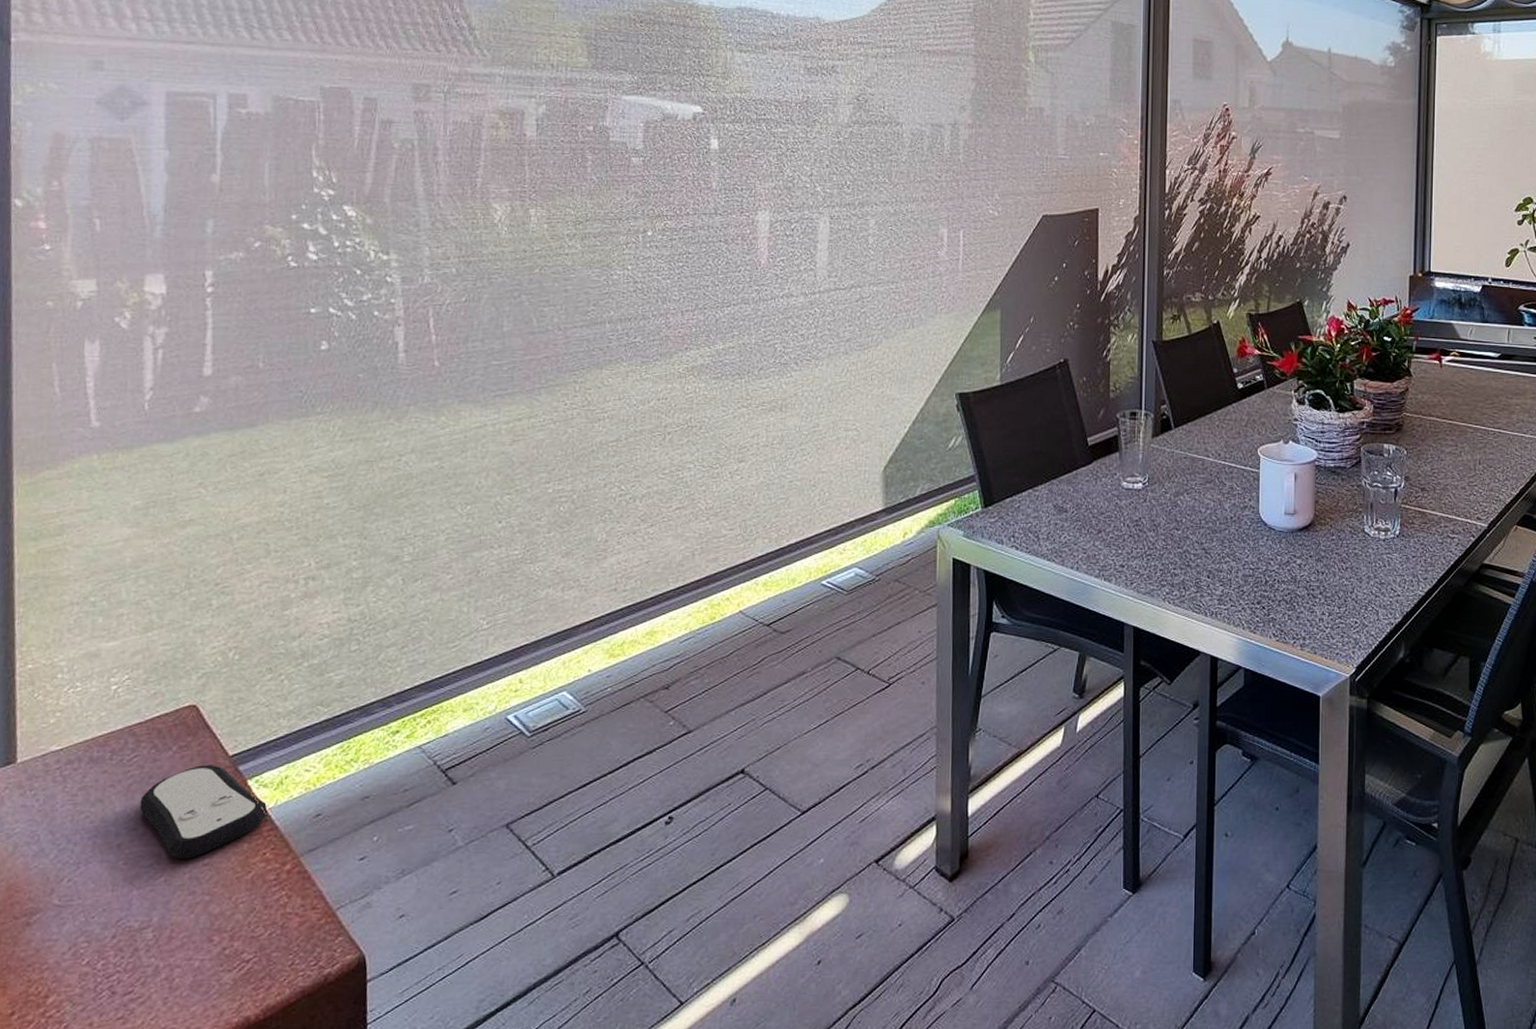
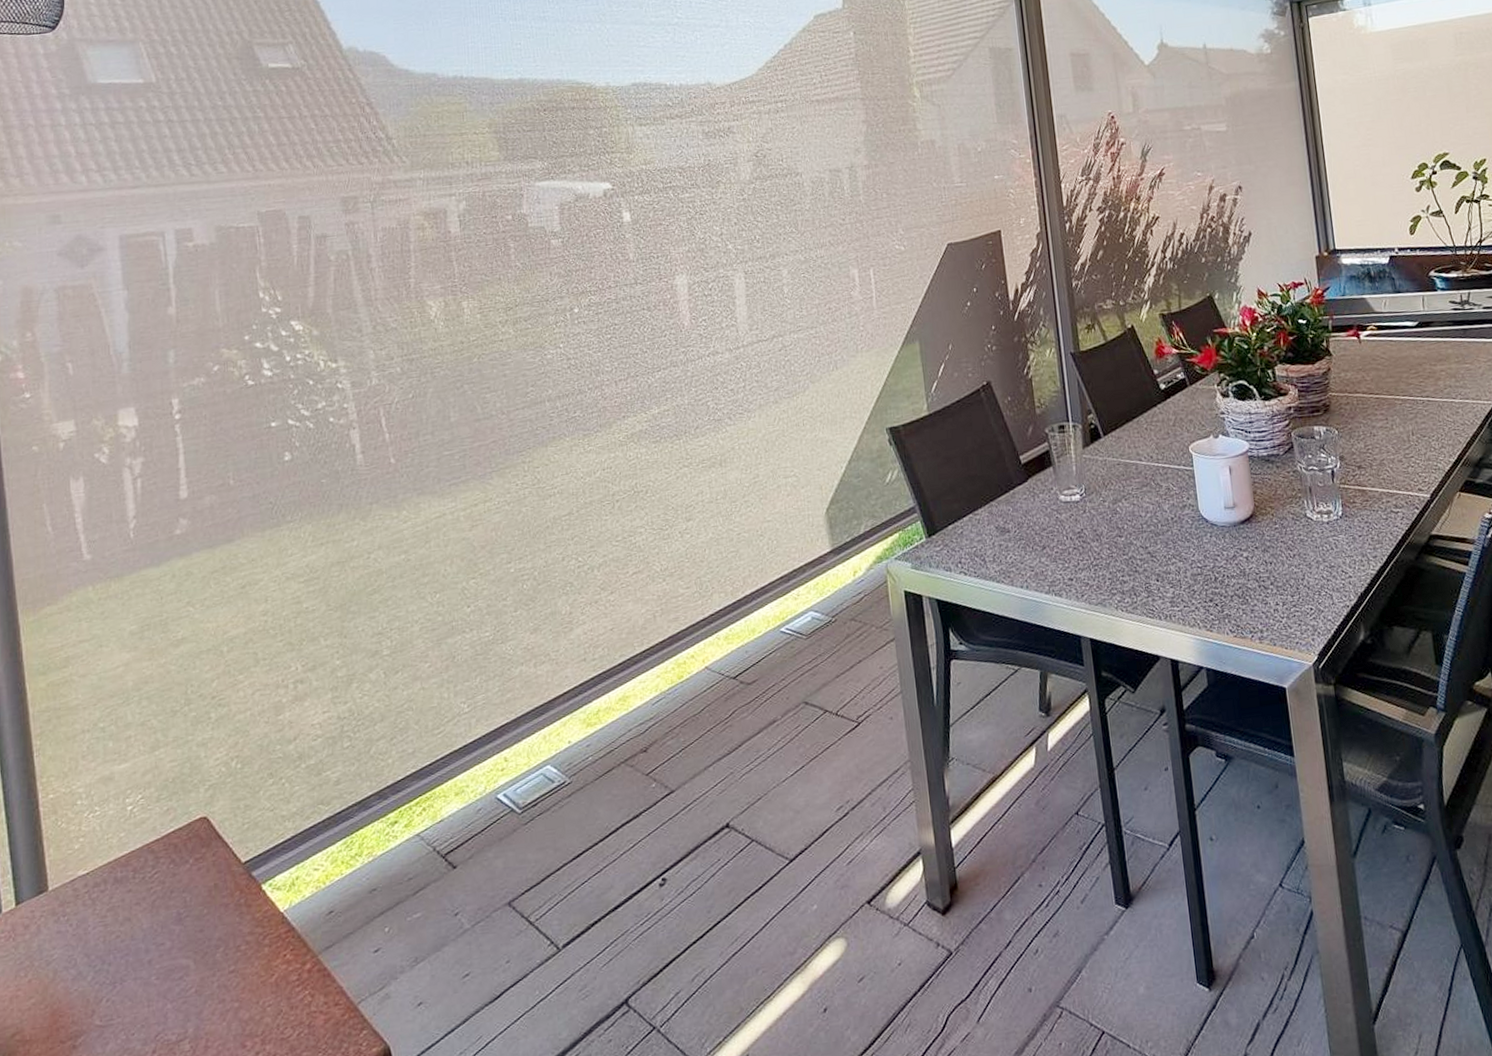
remote control: present [140,765,268,859] -> none [165,873,284,969]

